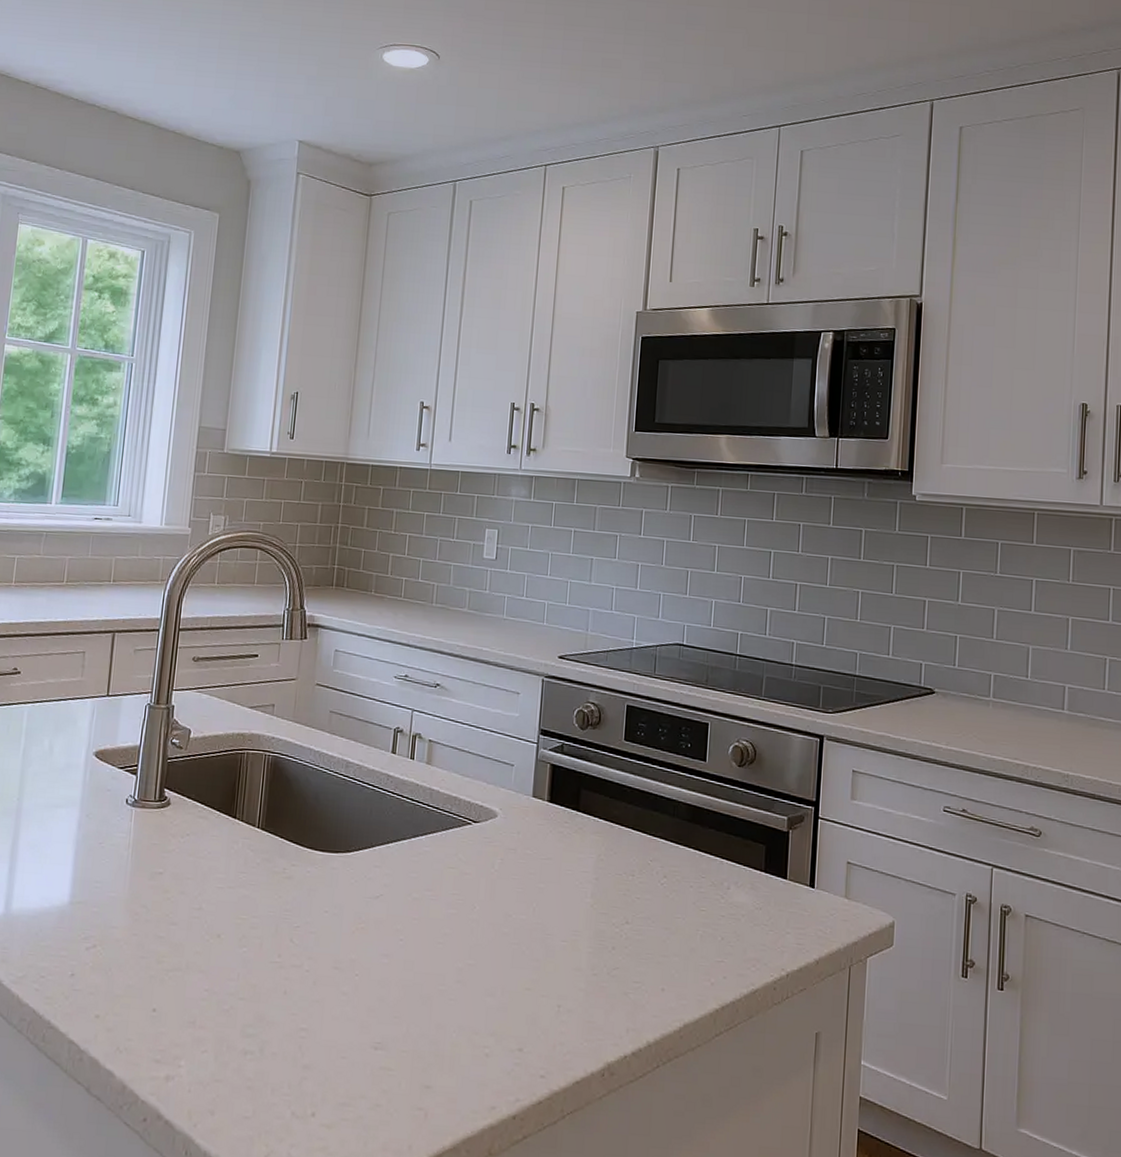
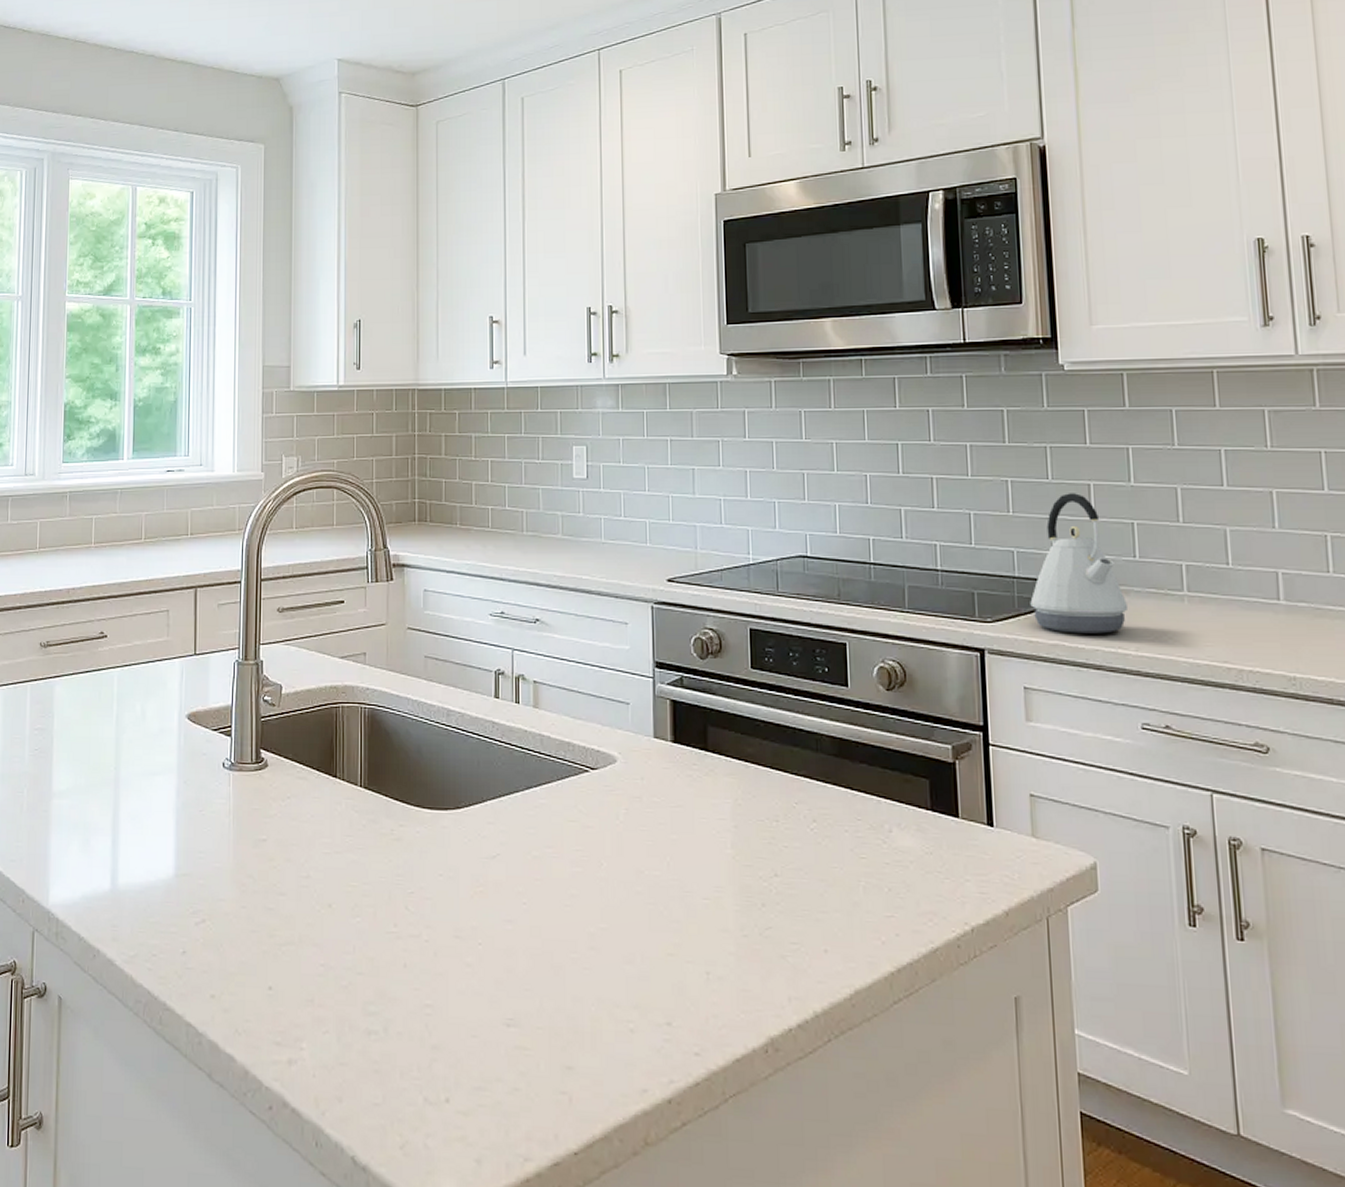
kettle: none [865,607,945,729] -> present [1030,493,1129,634]

